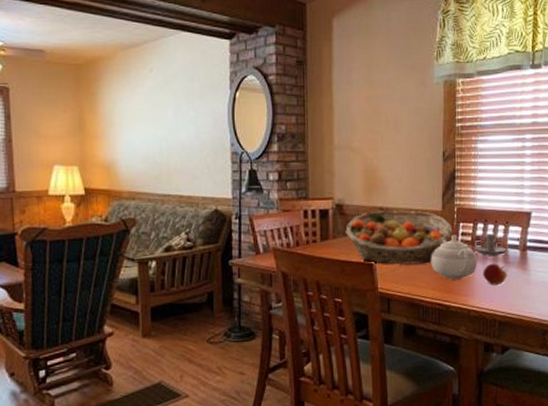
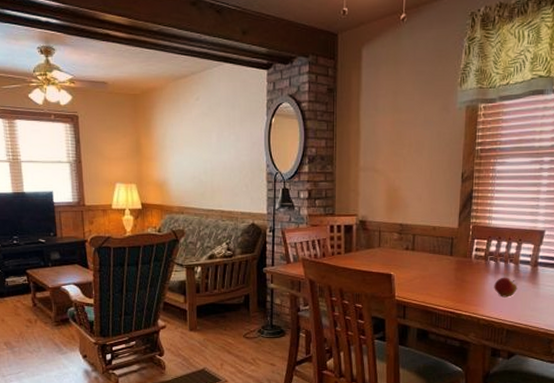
fruit basket: present [345,210,453,265] -> none [367,227,467,276]
teapot: present [431,235,478,280] -> none [445,250,490,291]
candle holder: present [474,234,507,256] -> none [487,250,519,270]

